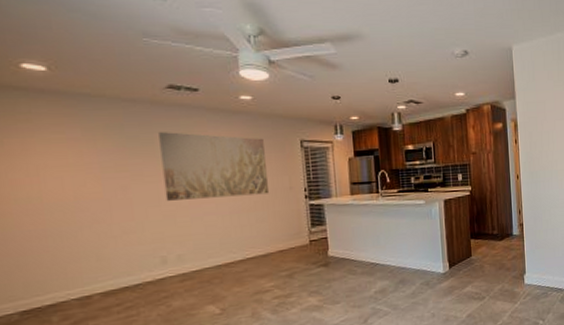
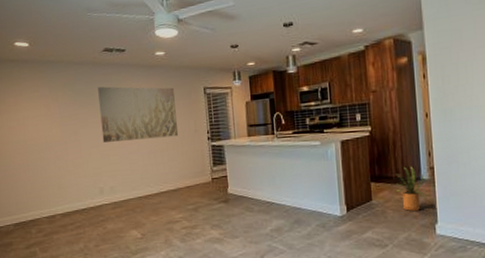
house plant: none [492,223,515,264] -> present [396,166,424,211]

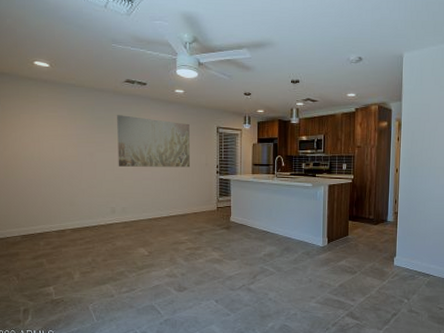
house plant: present [396,166,424,211] -> none [368,210,389,246]

